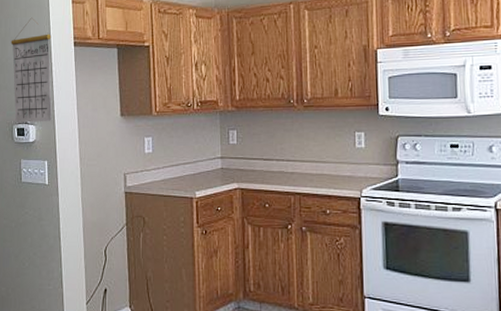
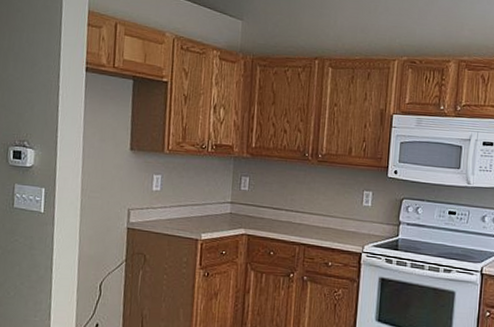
calendar: present [11,17,53,122] -> none [12,34,62,147]

